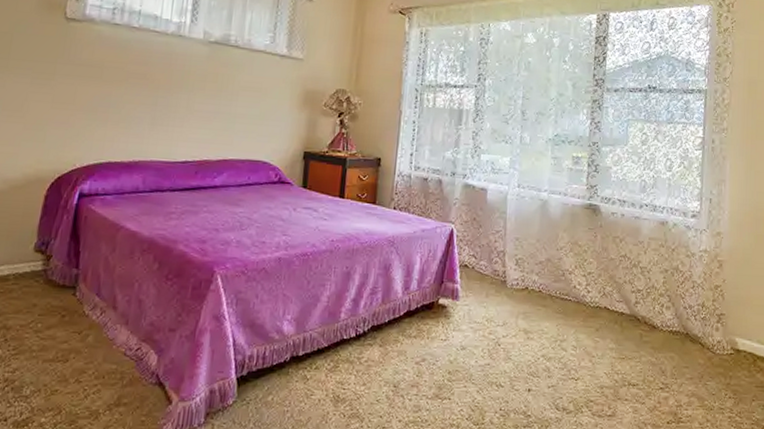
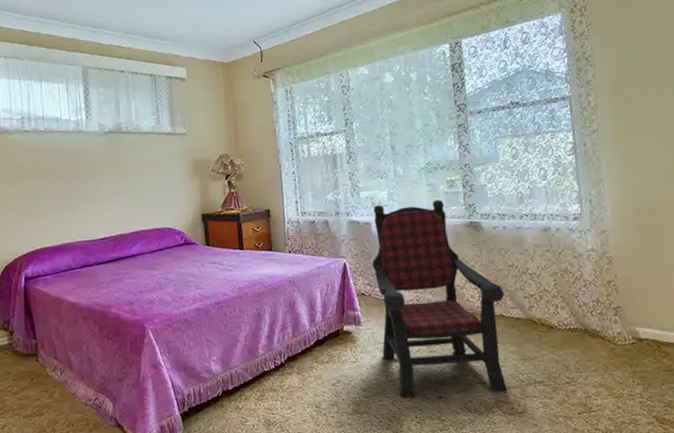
armchair: none [475,170,612,392] -> present [372,199,507,399]

